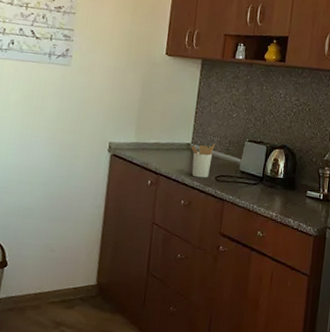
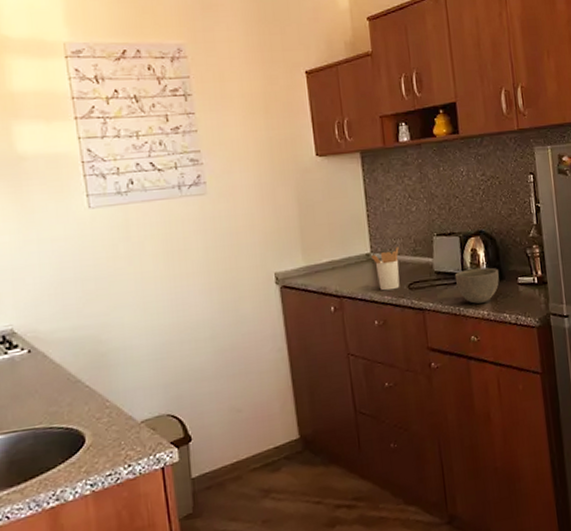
bowl: none [255,175,292,206] -> present [454,267,499,304]

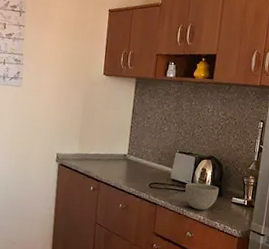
utensil holder: present [371,247,400,291] -> none [127,154,149,185]

